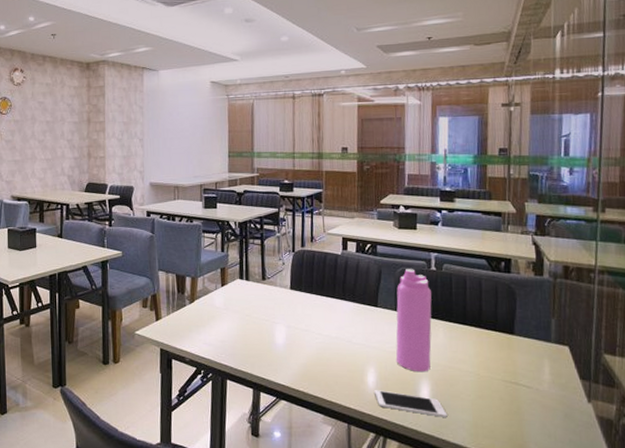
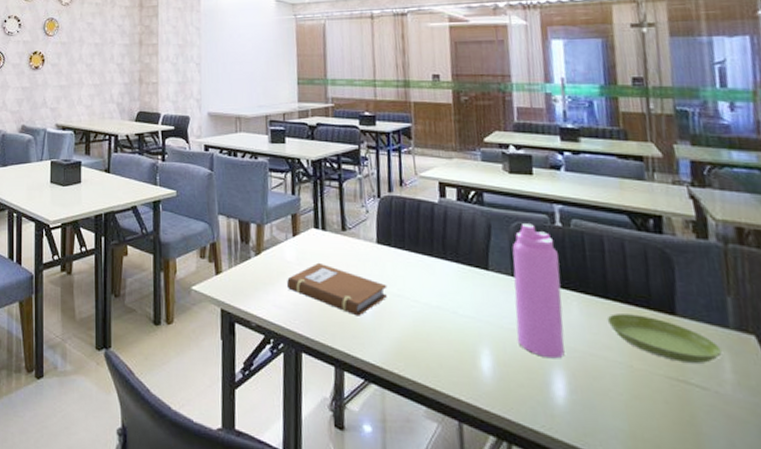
notebook: none [216,307,297,348] -> present [287,262,388,316]
cell phone: present [374,390,448,418] -> none [491,378,593,424]
saucer: none [464,335,544,369] -> present [607,314,722,363]

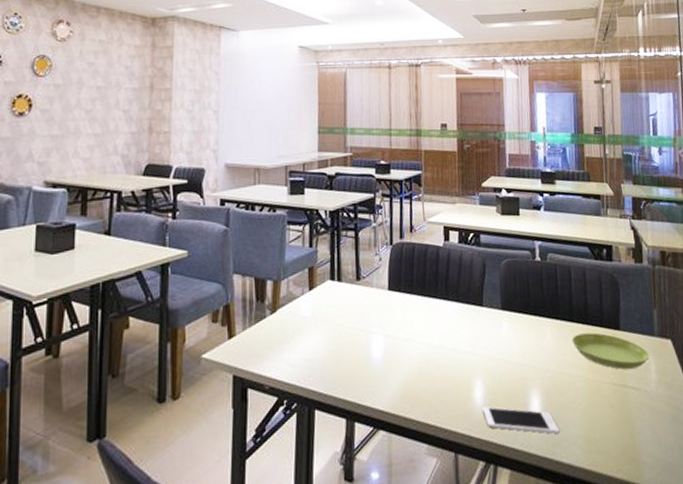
notebook: present [287,262,388,316] -> none [302,314,397,365]
cell phone: none [491,378,593,424] -> present [483,406,560,435]
water bottle: present [512,224,565,359] -> none [502,260,540,382]

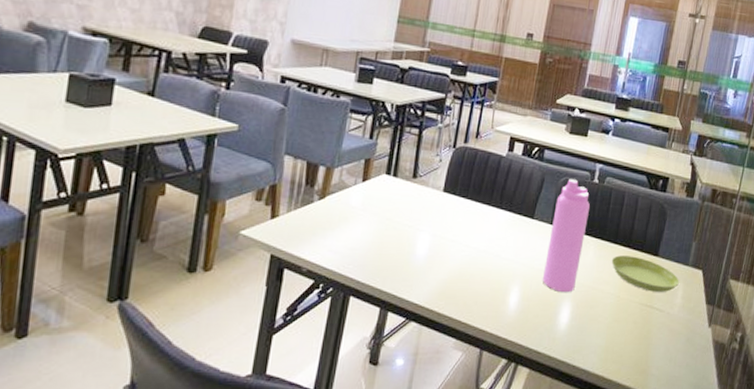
cell phone: present [483,406,560,435] -> none [514,311,583,343]
water bottle: none [502,260,540,382] -> present [542,179,590,293]

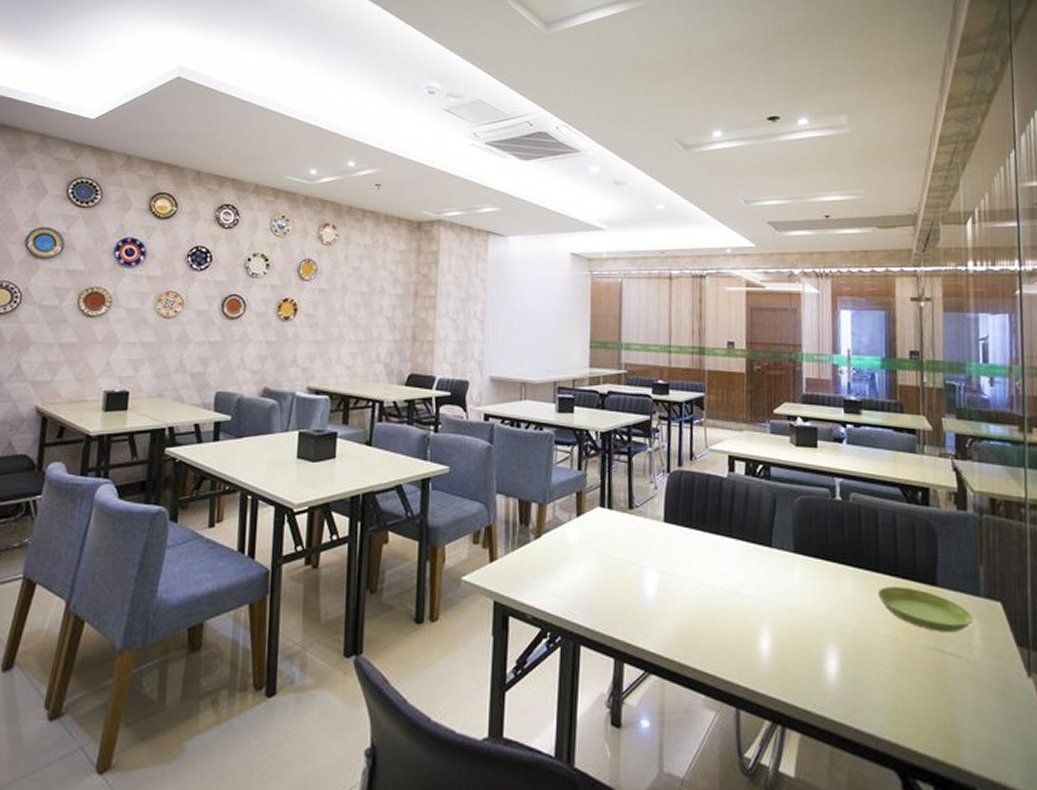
water bottle: present [542,179,590,293] -> none [795,498,839,636]

